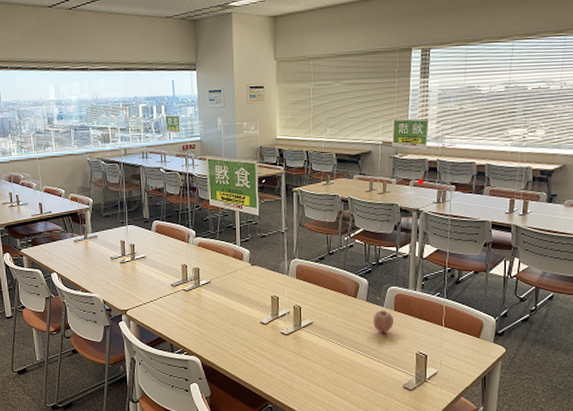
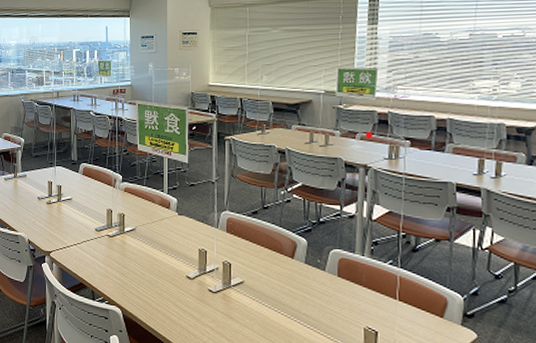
fruit: present [373,310,393,332] -> none [313,275,337,300]

